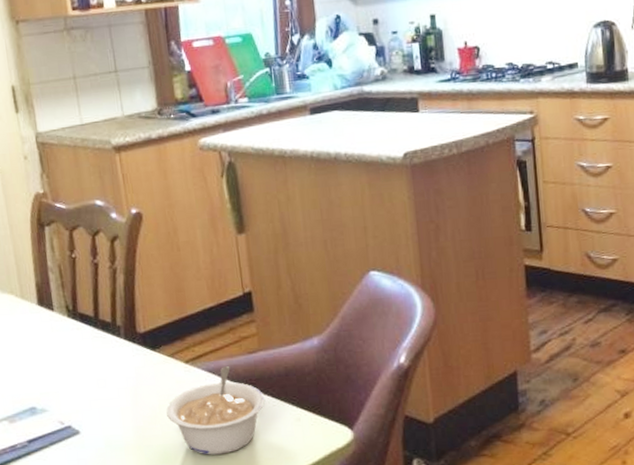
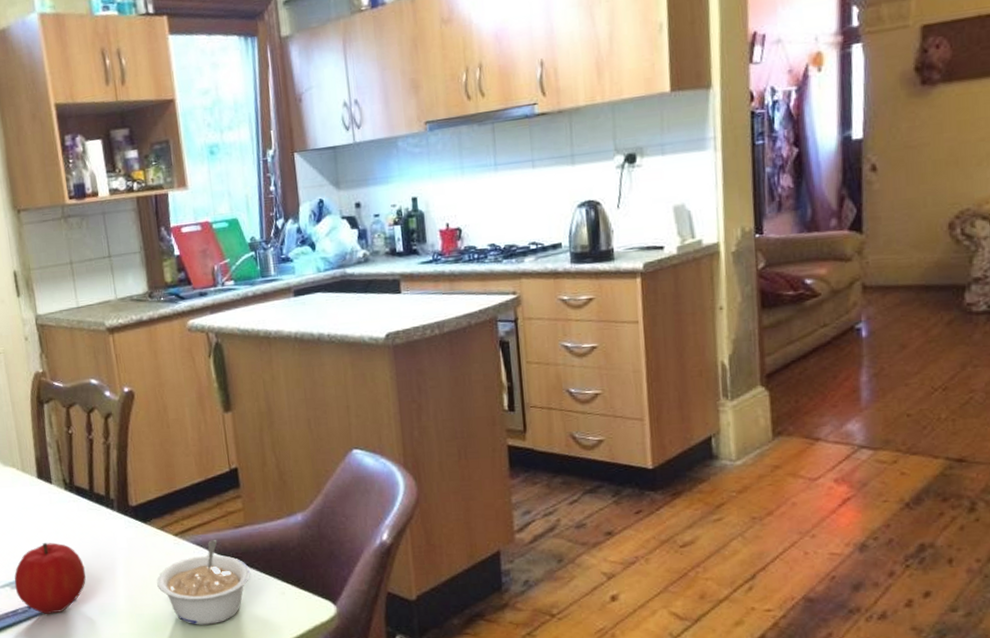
fruit: none [12,373,91,449] -> present [14,543,86,614]

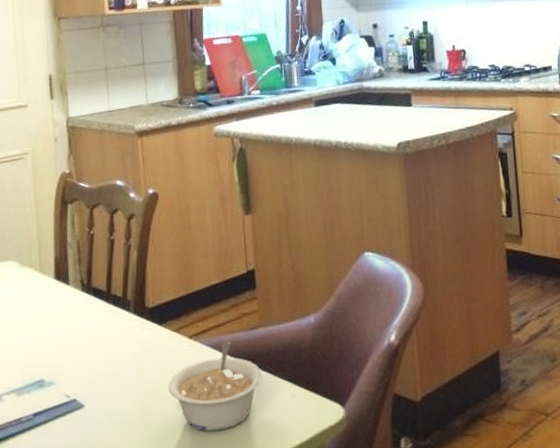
fruit: present [14,543,86,614] -> none [21,346,97,422]

